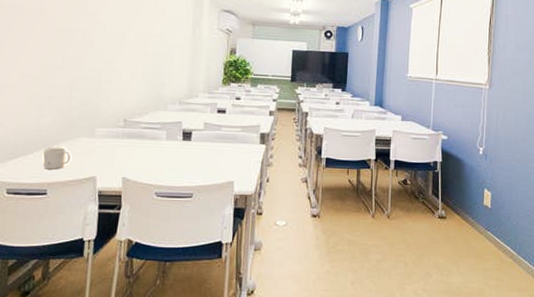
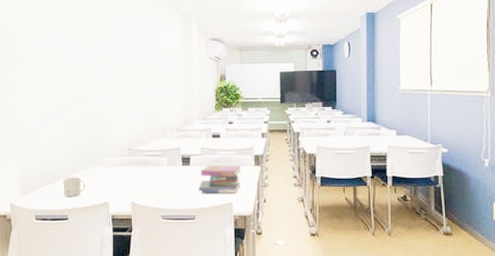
books: none [198,141,246,172] -> present [198,165,241,193]

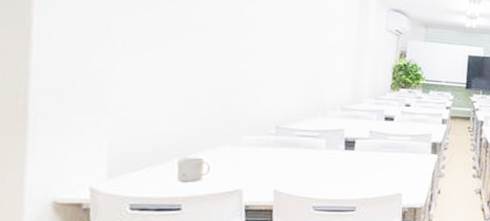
books: present [198,165,241,193] -> none [362,150,416,183]

